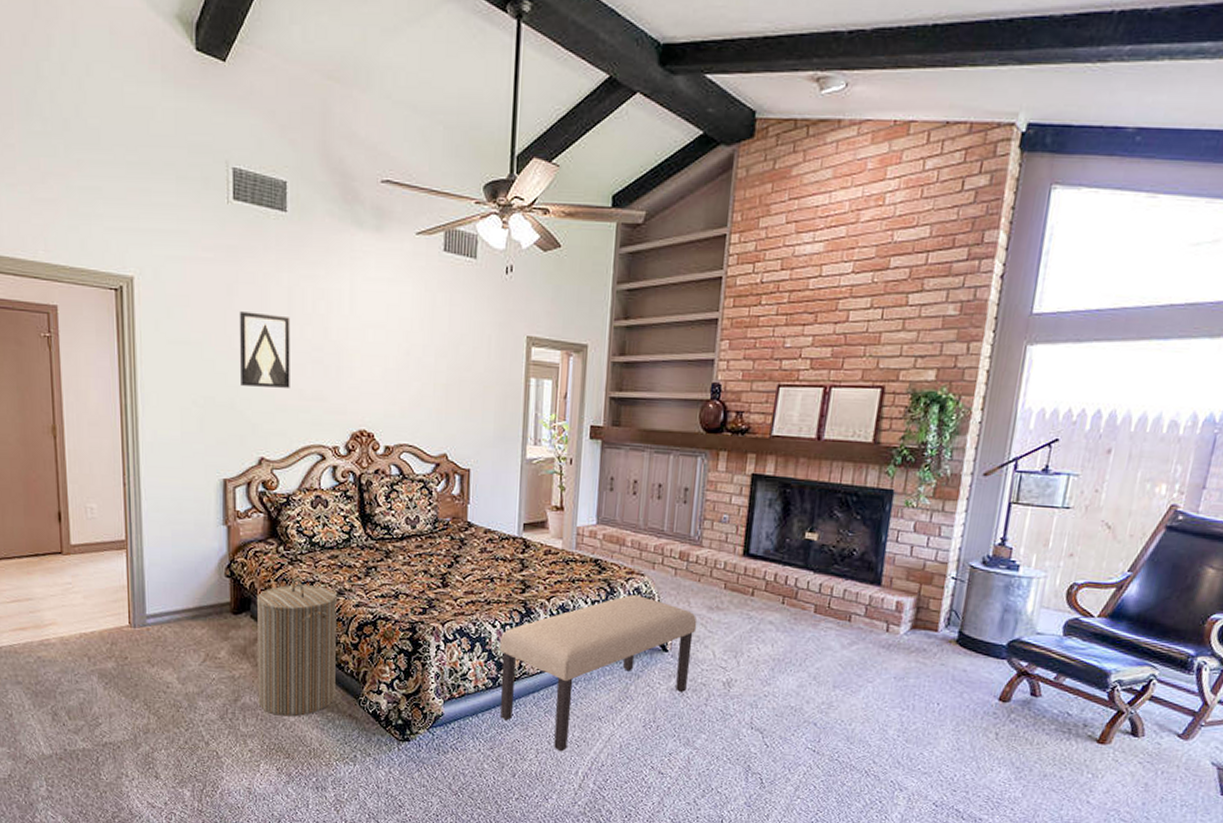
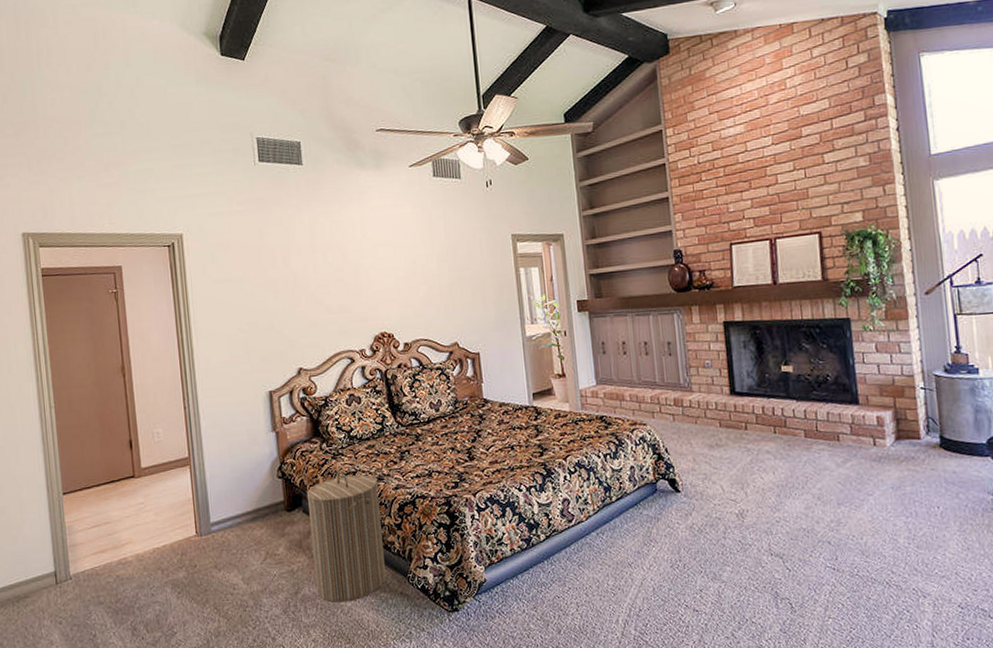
wall art: present [239,311,290,388] -> none [271,247,319,309]
bench: present [500,595,697,752] -> none [527,443,704,602]

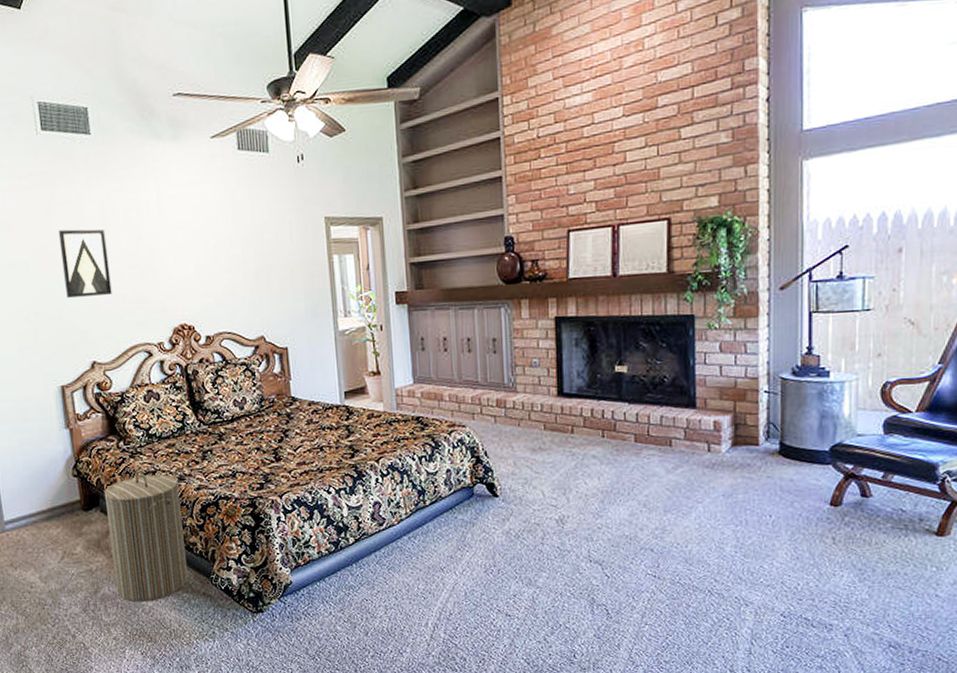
wall art: none [271,247,319,309] -> present [58,229,112,298]

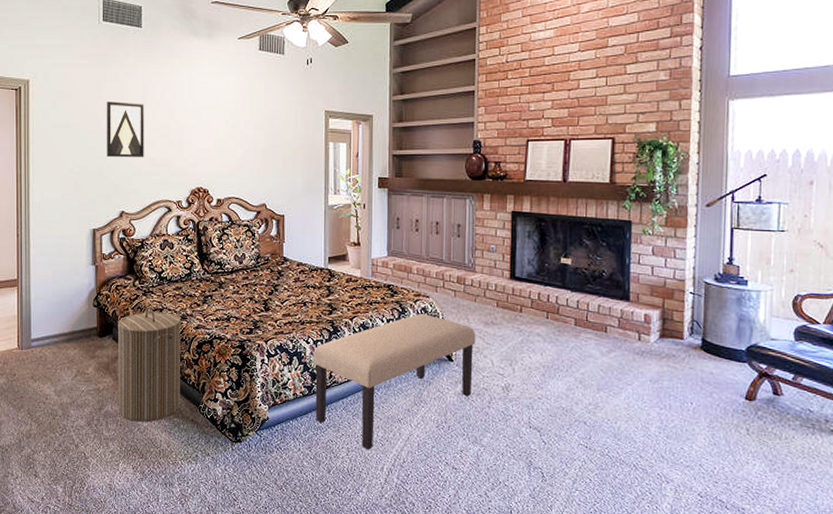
bench: none [336,446,523,606] -> present [313,314,476,450]

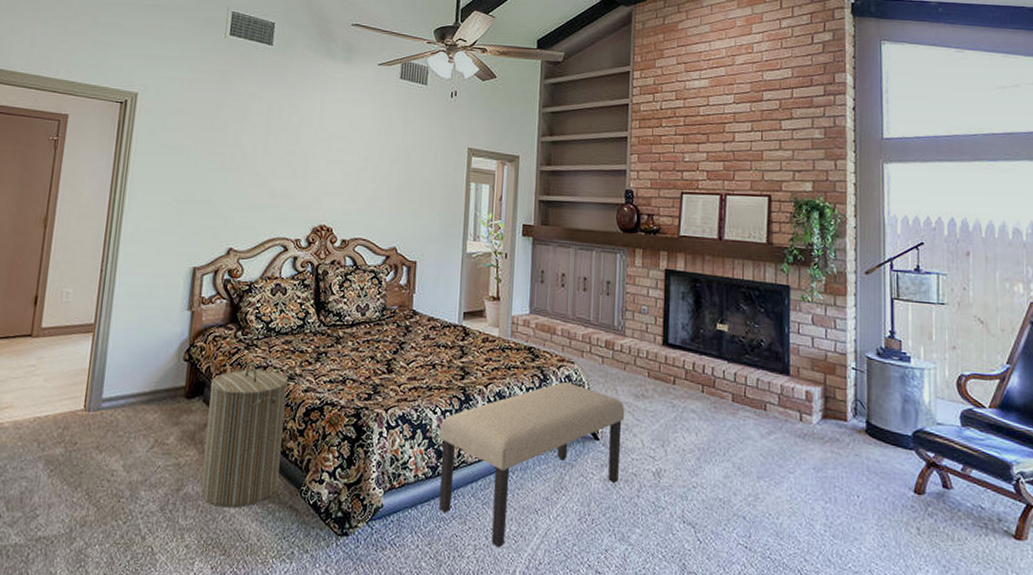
wall art: present [106,101,144,157] -> none [219,123,268,187]

